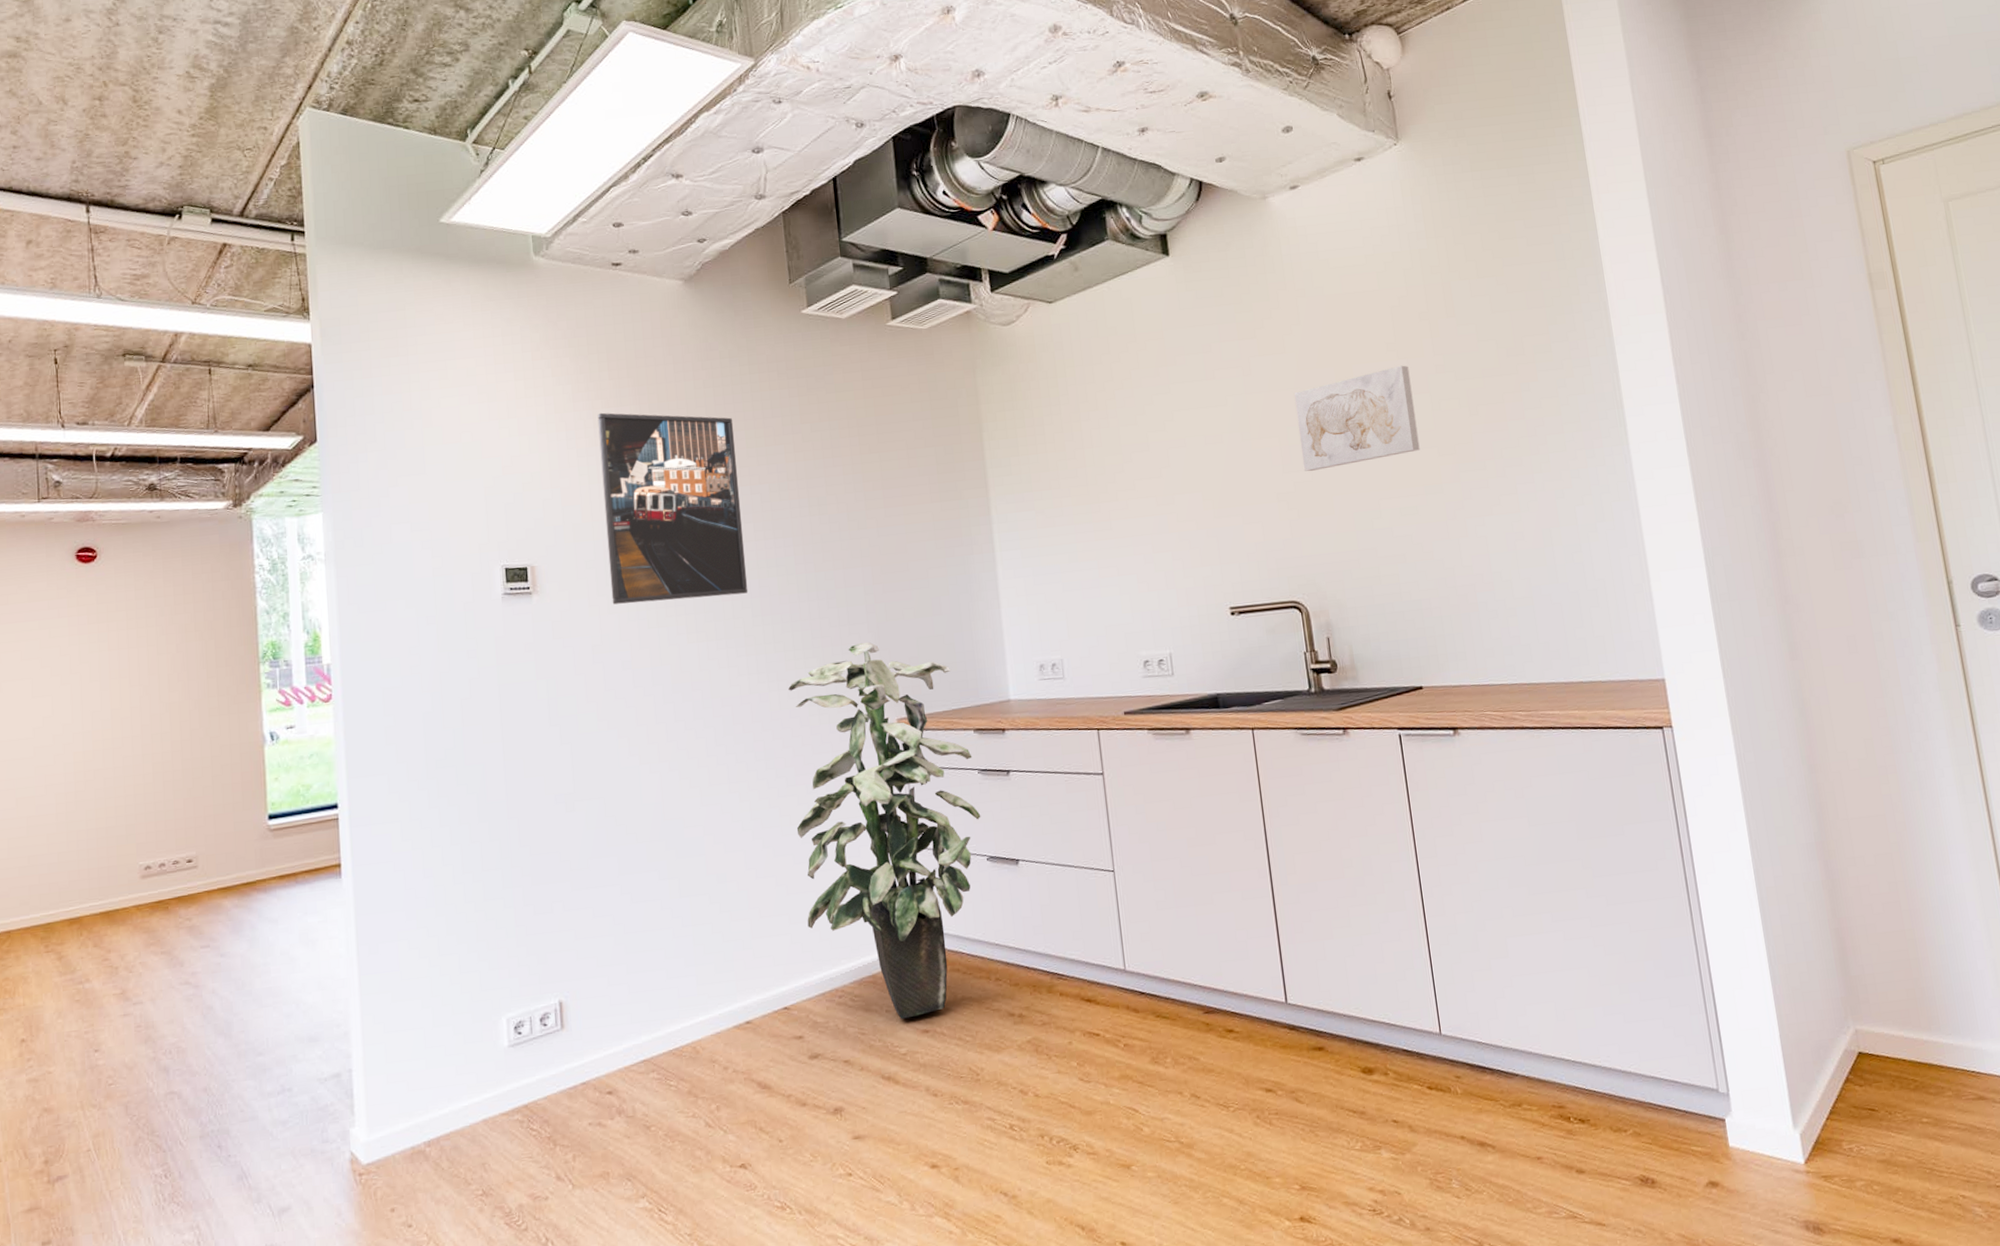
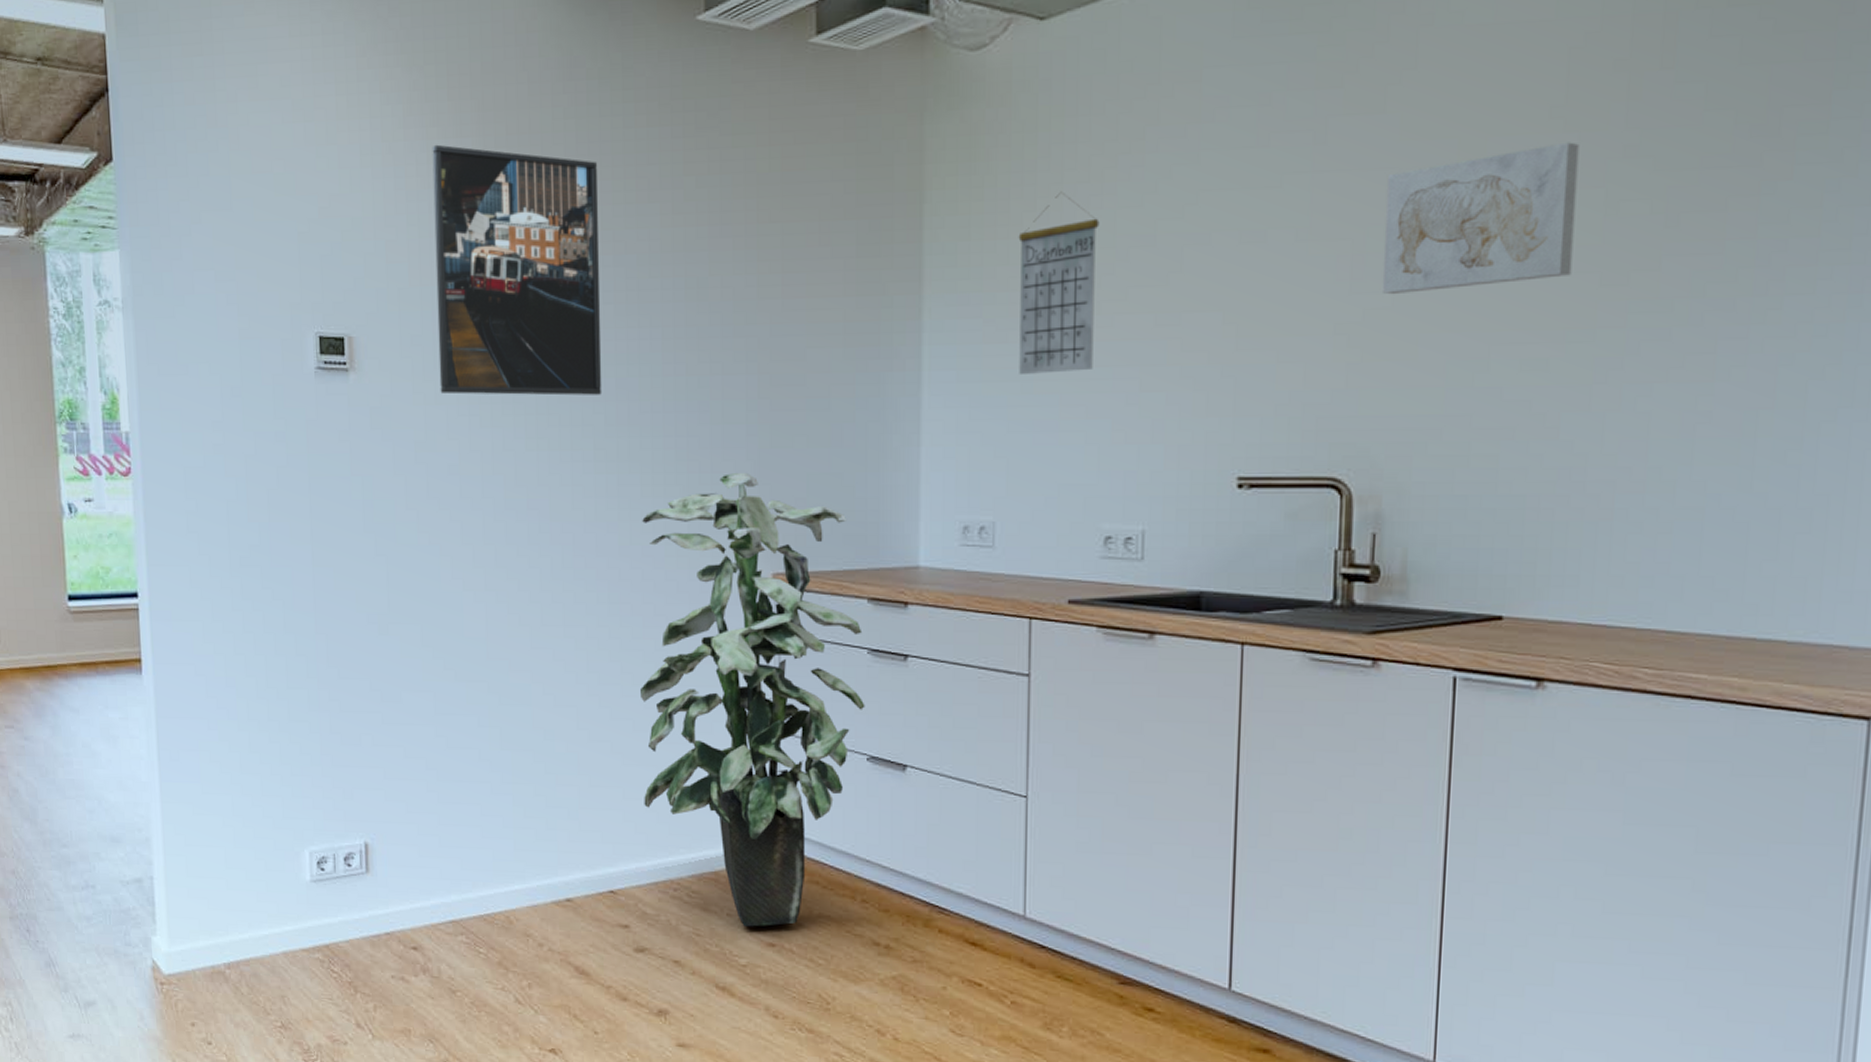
calendar: none [1053,417,1118,548] -> present [1018,191,1100,374]

